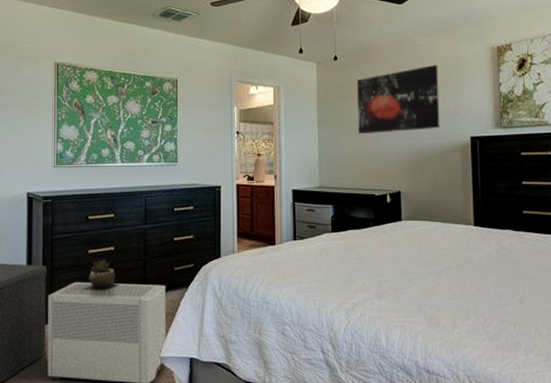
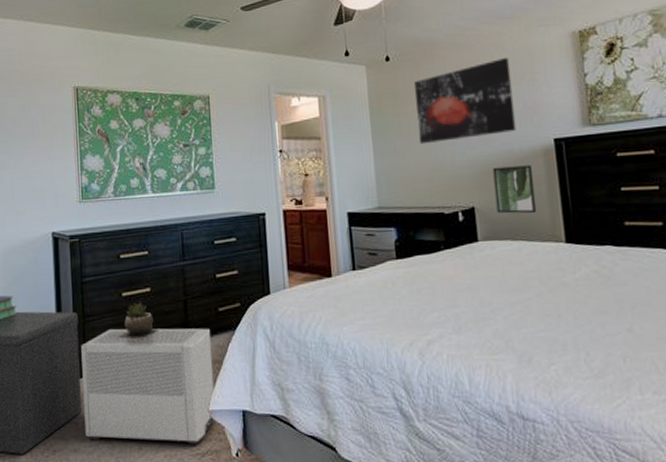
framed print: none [418,158,452,200] -> present [492,165,537,214]

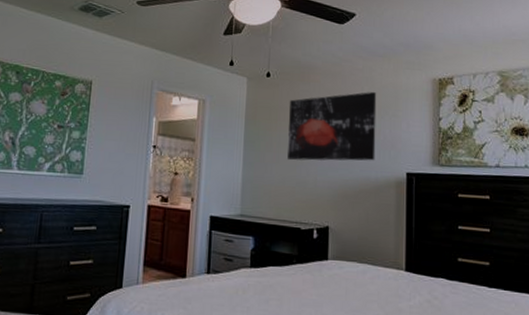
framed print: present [492,165,537,214] -> none [348,192,385,240]

